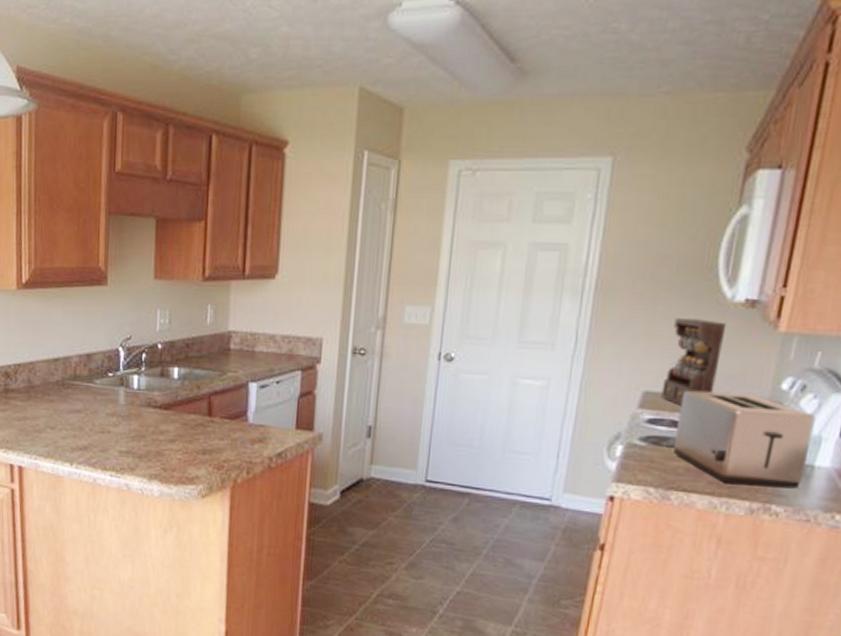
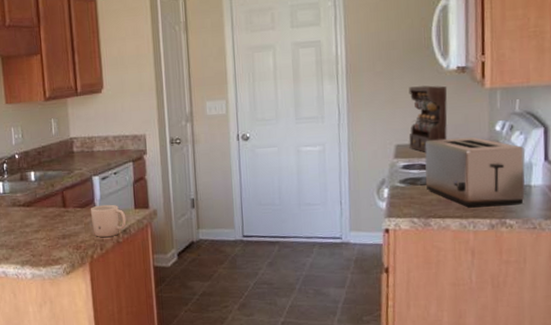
mug: none [240,418,284,460] -> present [90,204,127,238]

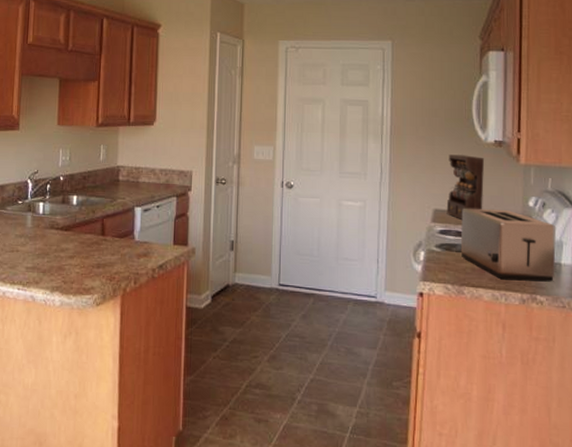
mug: present [90,204,127,238] -> none [128,237,164,271]

